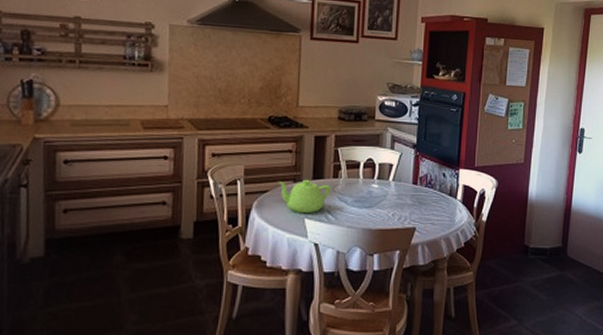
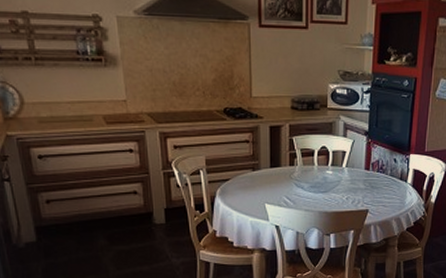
teapot: present [278,179,331,214] -> none [238,167,288,200]

